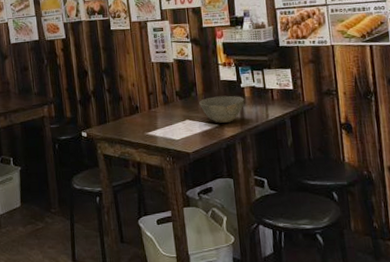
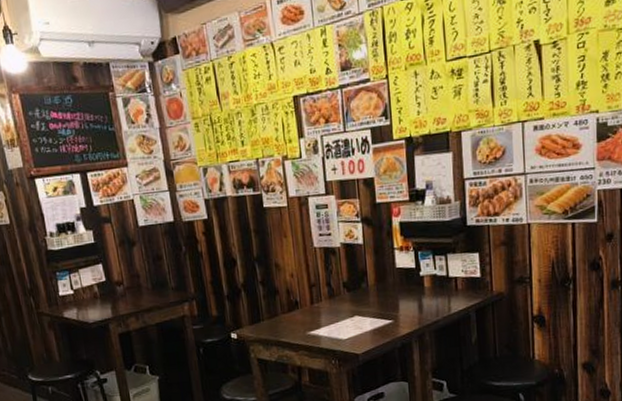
bowl: present [199,95,245,123] -> none [370,286,424,319]

